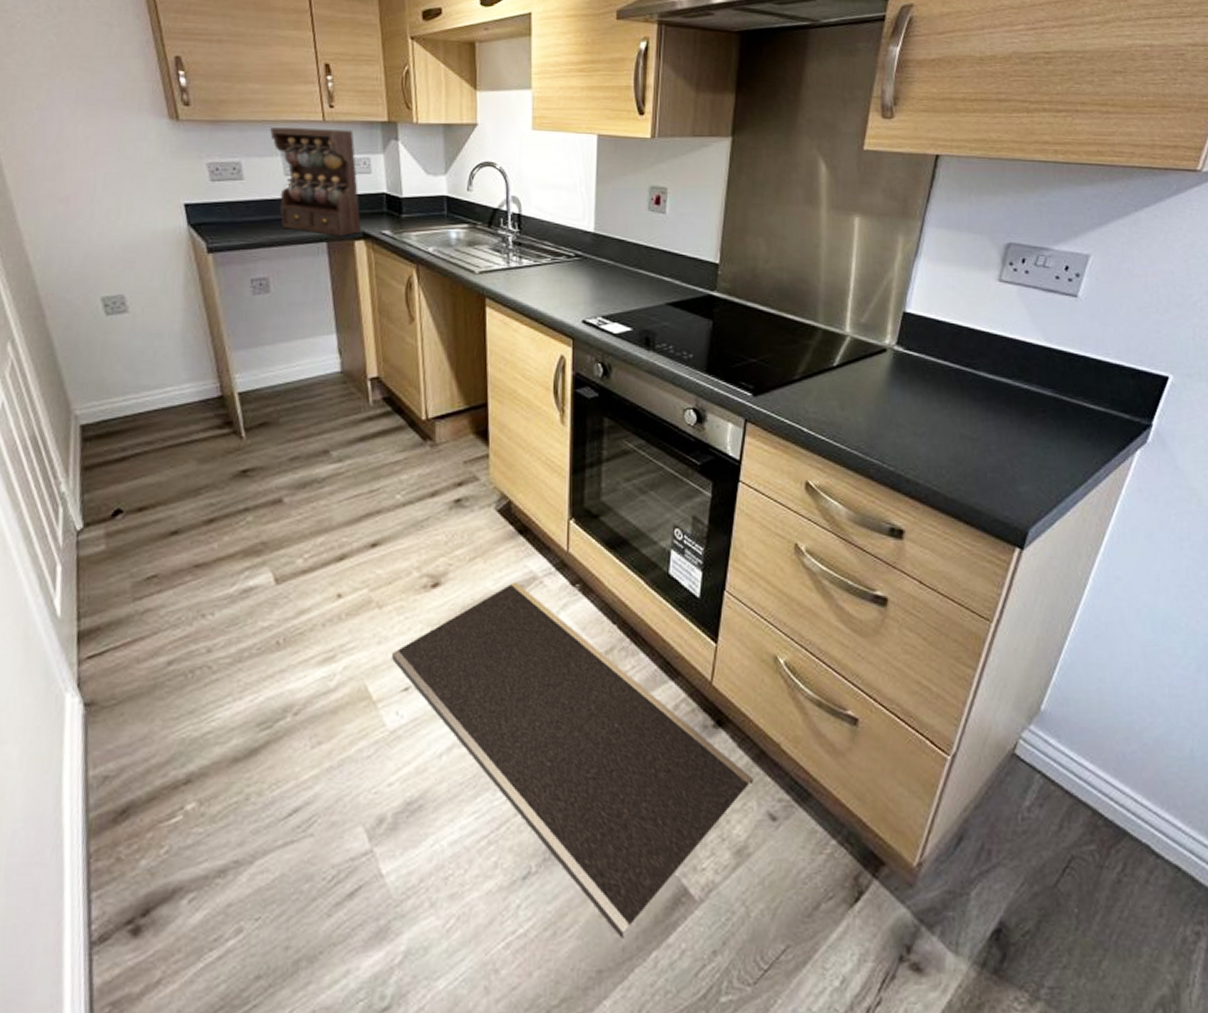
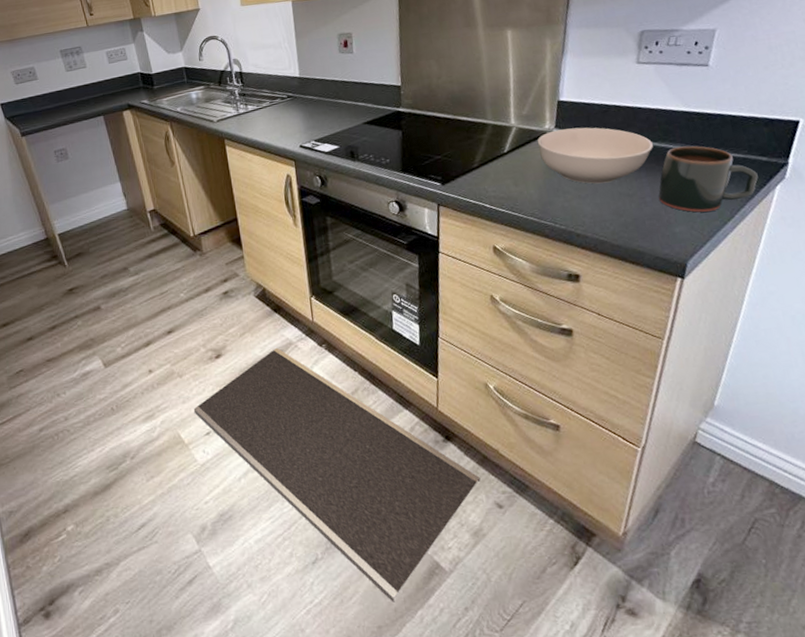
spice rack: present [270,127,361,237] -> none [51,30,126,111]
bowl: none [873,347,1007,421] -> present [537,127,654,184]
mug: none [1005,388,1118,471] -> present [658,145,758,213]

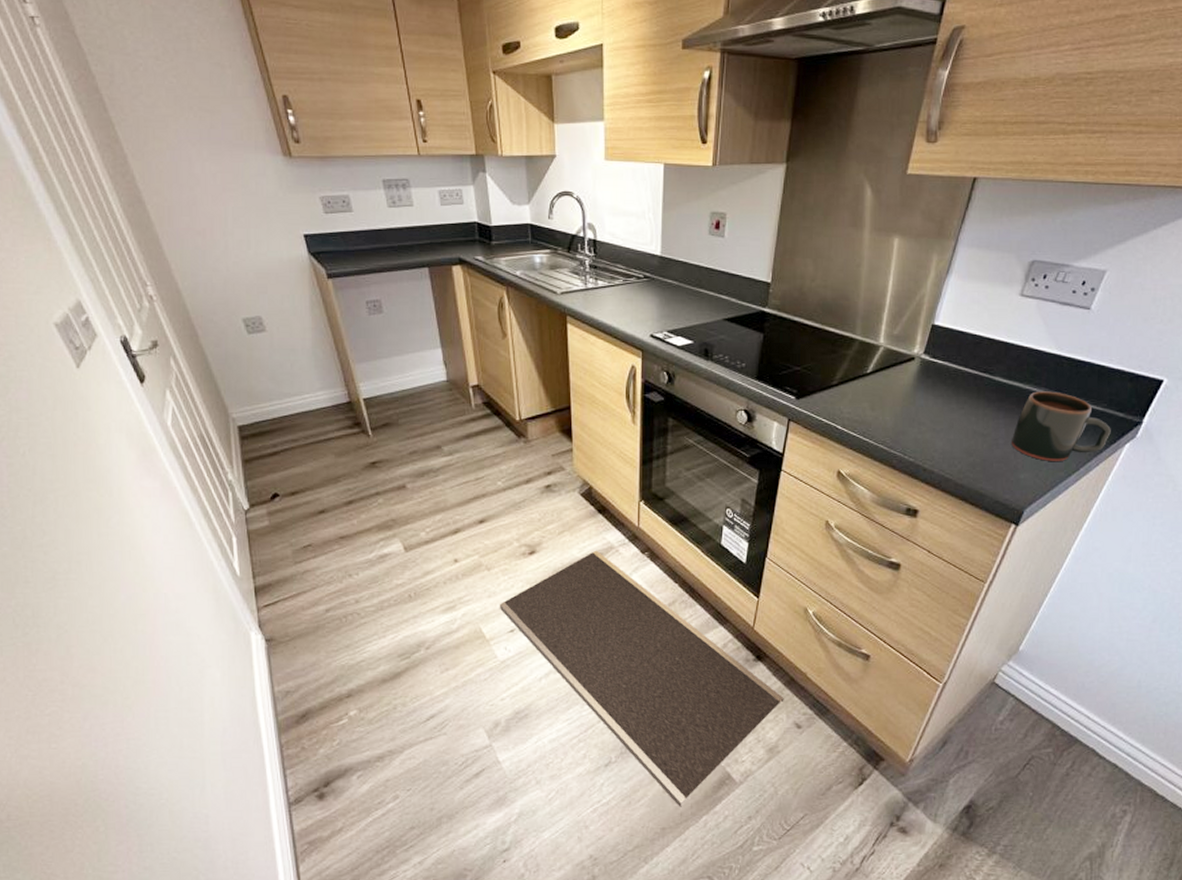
bowl: present [537,127,654,184] -> none [902,356,1019,419]

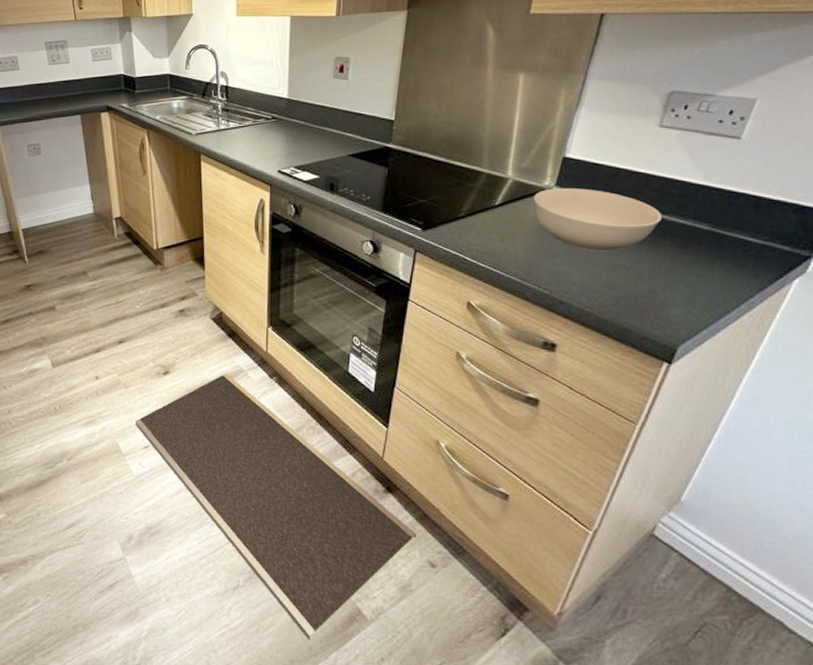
bowl: none [902,356,1019,419] -> present [533,188,663,252]
mug: present [1012,391,1111,461] -> none [658,223,775,297]

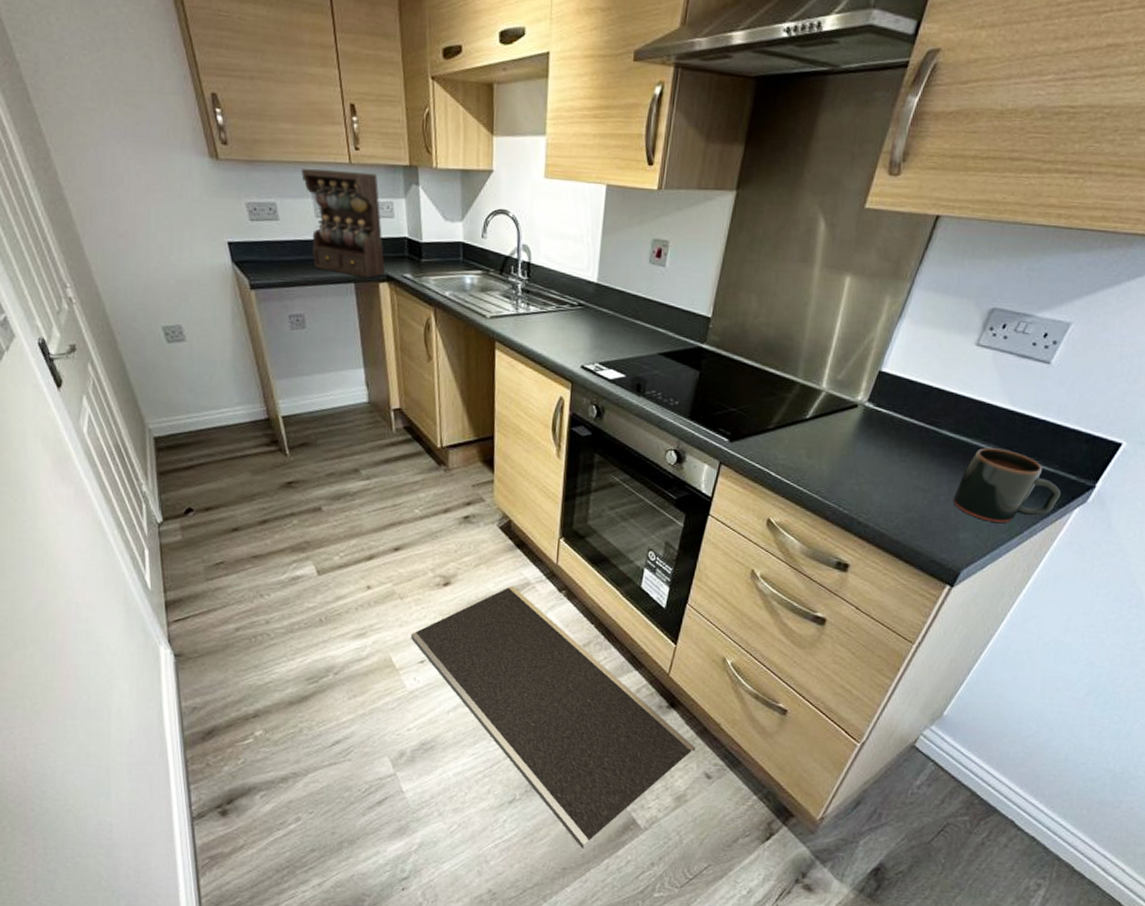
spice rack: none [37,26,105,110] -> present [301,168,385,279]
bowl: present [533,188,663,252] -> none [843,404,966,473]
mug: none [658,223,775,297] -> present [953,447,1061,523]

